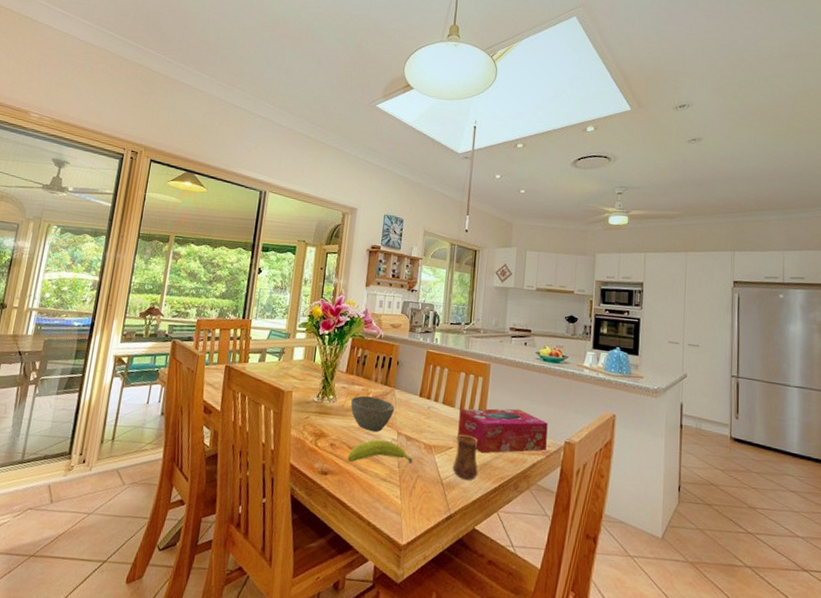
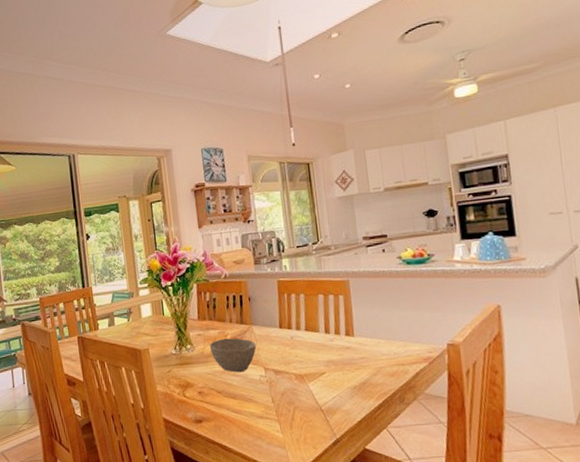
fruit: present [348,439,412,464] -> none [219,378,286,407]
cup: present [452,434,478,480] -> none [328,357,358,402]
tissue box: present [458,408,548,453] -> none [325,320,428,373]

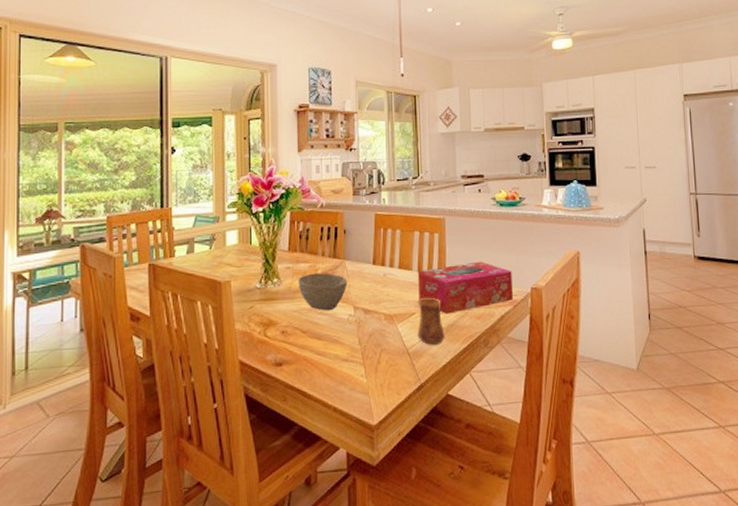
tissue box: none [325,320,428,373] -> present [418,261,513,314]
cup: none [328,357,358,402] -> present [417,297,445,345]

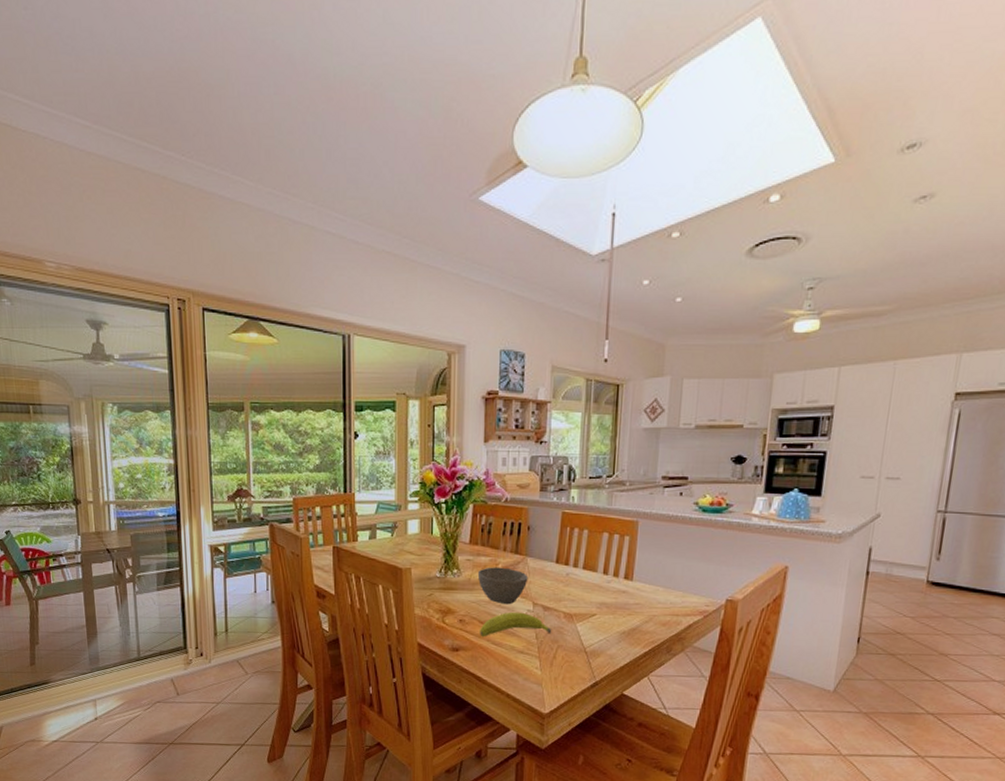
fruit: none [303,317,373,348] -> present [480,612,551,637]
cup: present [417,297,445,345] -> none [596,600,626,646]
tissue box: present [418,261,513,314] -> none [602,568,707,618]

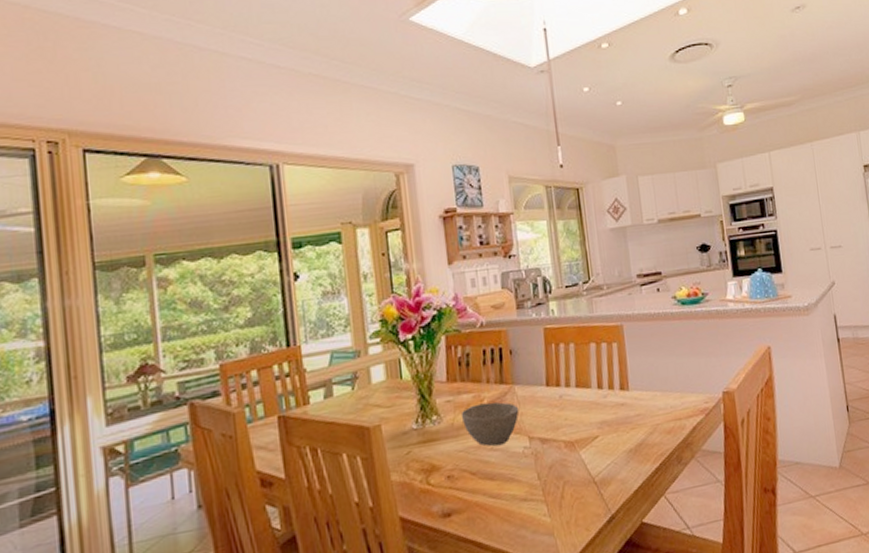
fruit: present [480,612,551,637] -> none [472,451,554,492]

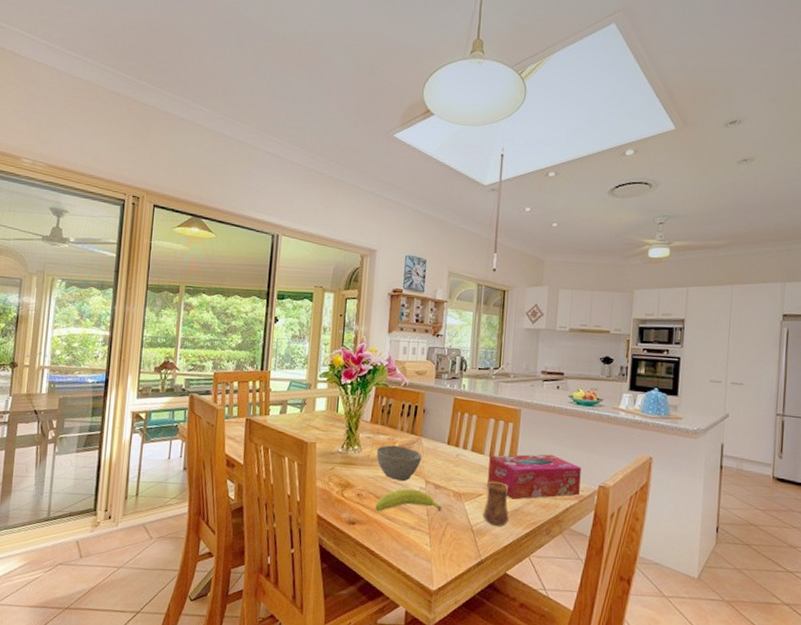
fruit: none [472,451,554,492] -> present [375,488,441,512]
tissue box: none [598,368,704,433] -> present [488,454,581,500]
cup: none [601,415,634,470] -> present [482,481,509,526]

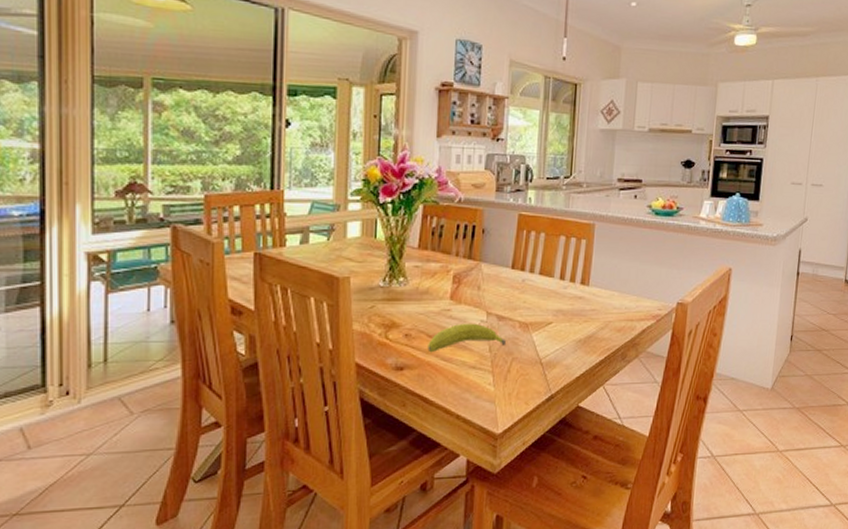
bowl: present [376,445,422,482] -> none [426,274,482,315]
cup: present [482,481,509,526] -> none [552,306,582,356]
tissue box: present [488,454,581,500] -> none [558,272,659,325]

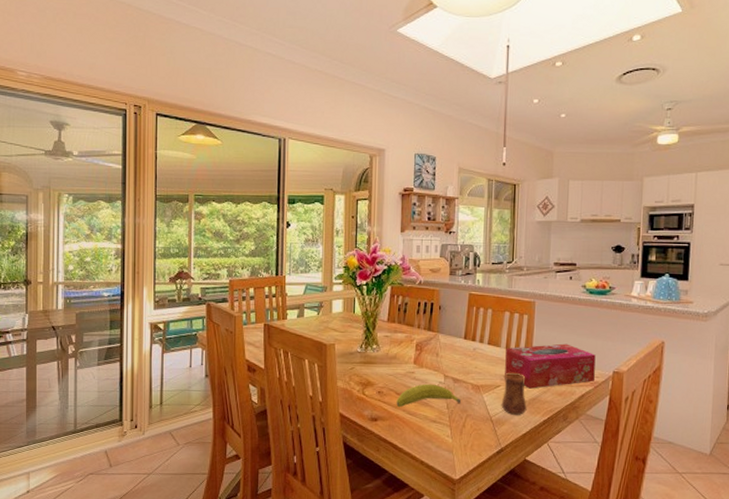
cup: none [552,306,582,356] -> present [501,372,527,415]
tissue box: none [558,272,659,325] -> present [505,343,596,389]

